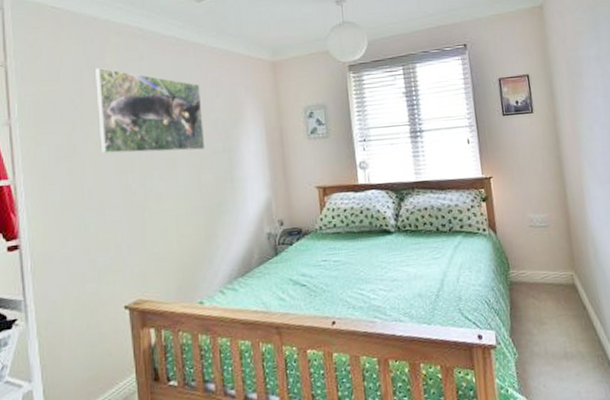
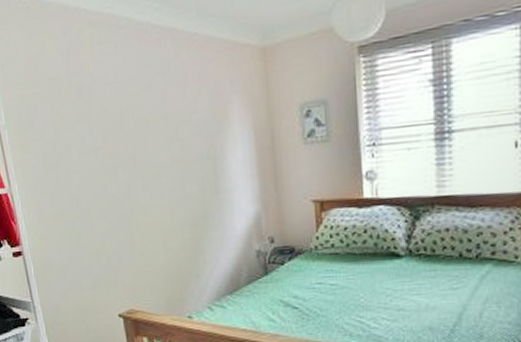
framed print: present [94,67,206,154] -> none [70,65,189,162]

